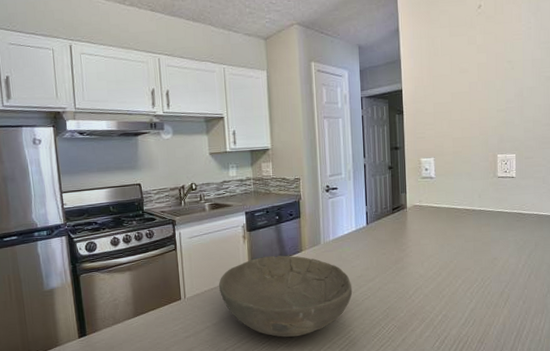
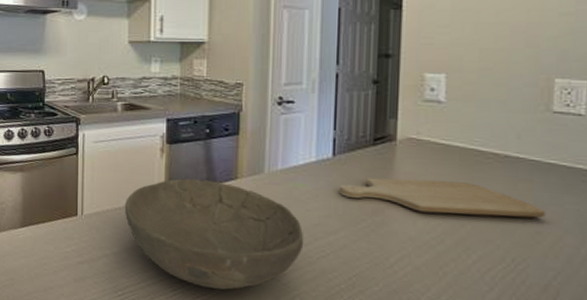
chopping board: none [372,231,499,256] -> present [338,177,546,218]

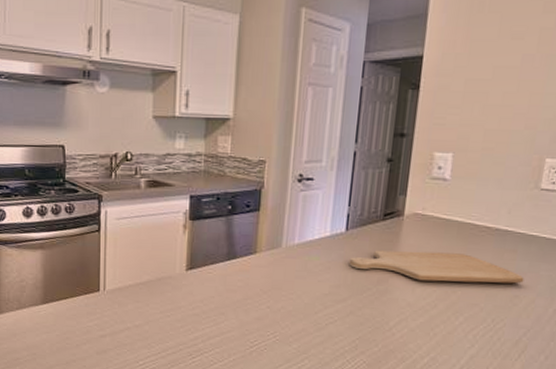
bowl: present [124,178,304,290] -> none [146,253,316,356]

